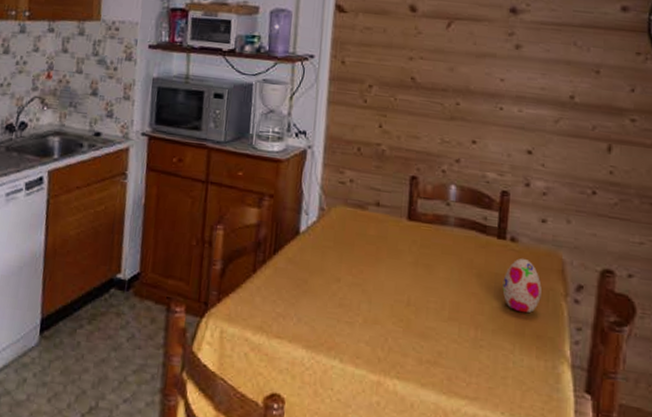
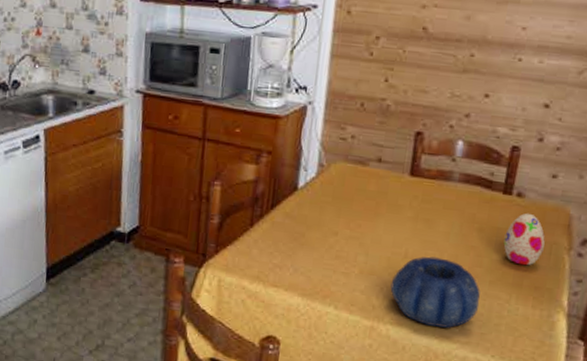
decorative bowl: none [395,304,485,382] -> present [390,256,480,328]

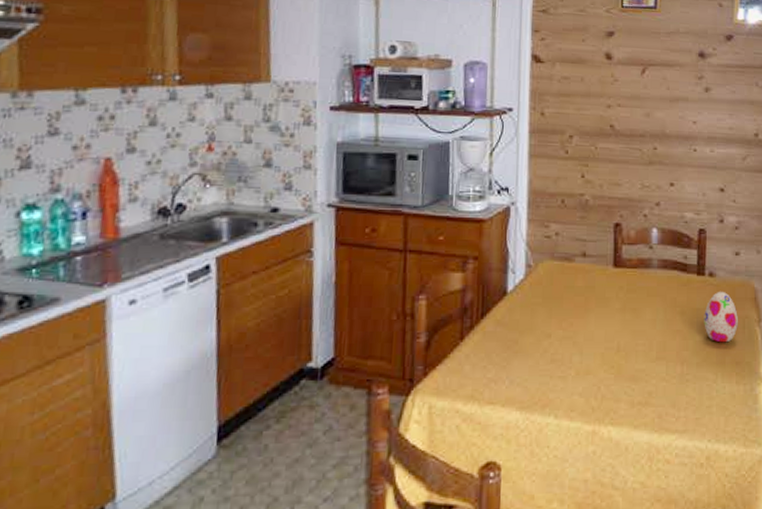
decorative bowl: present [390,256,480,328] -> none [607,346,691,419]

